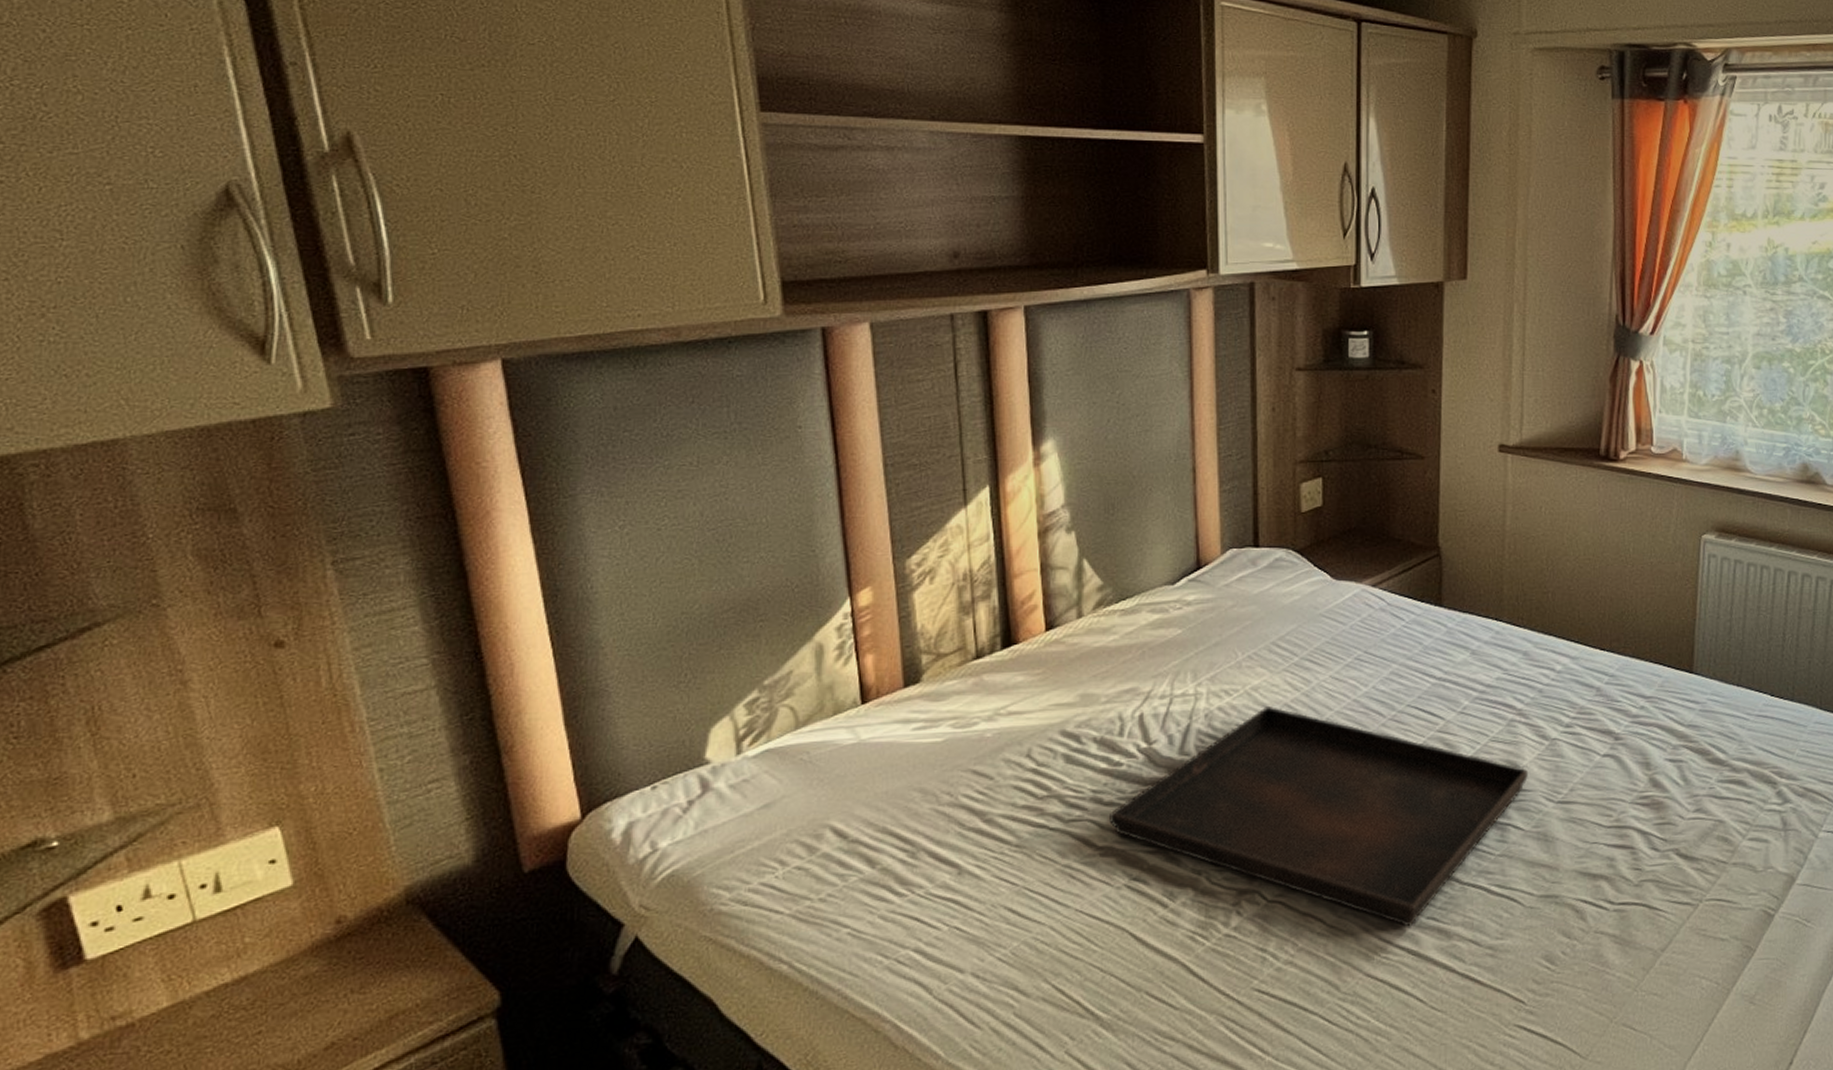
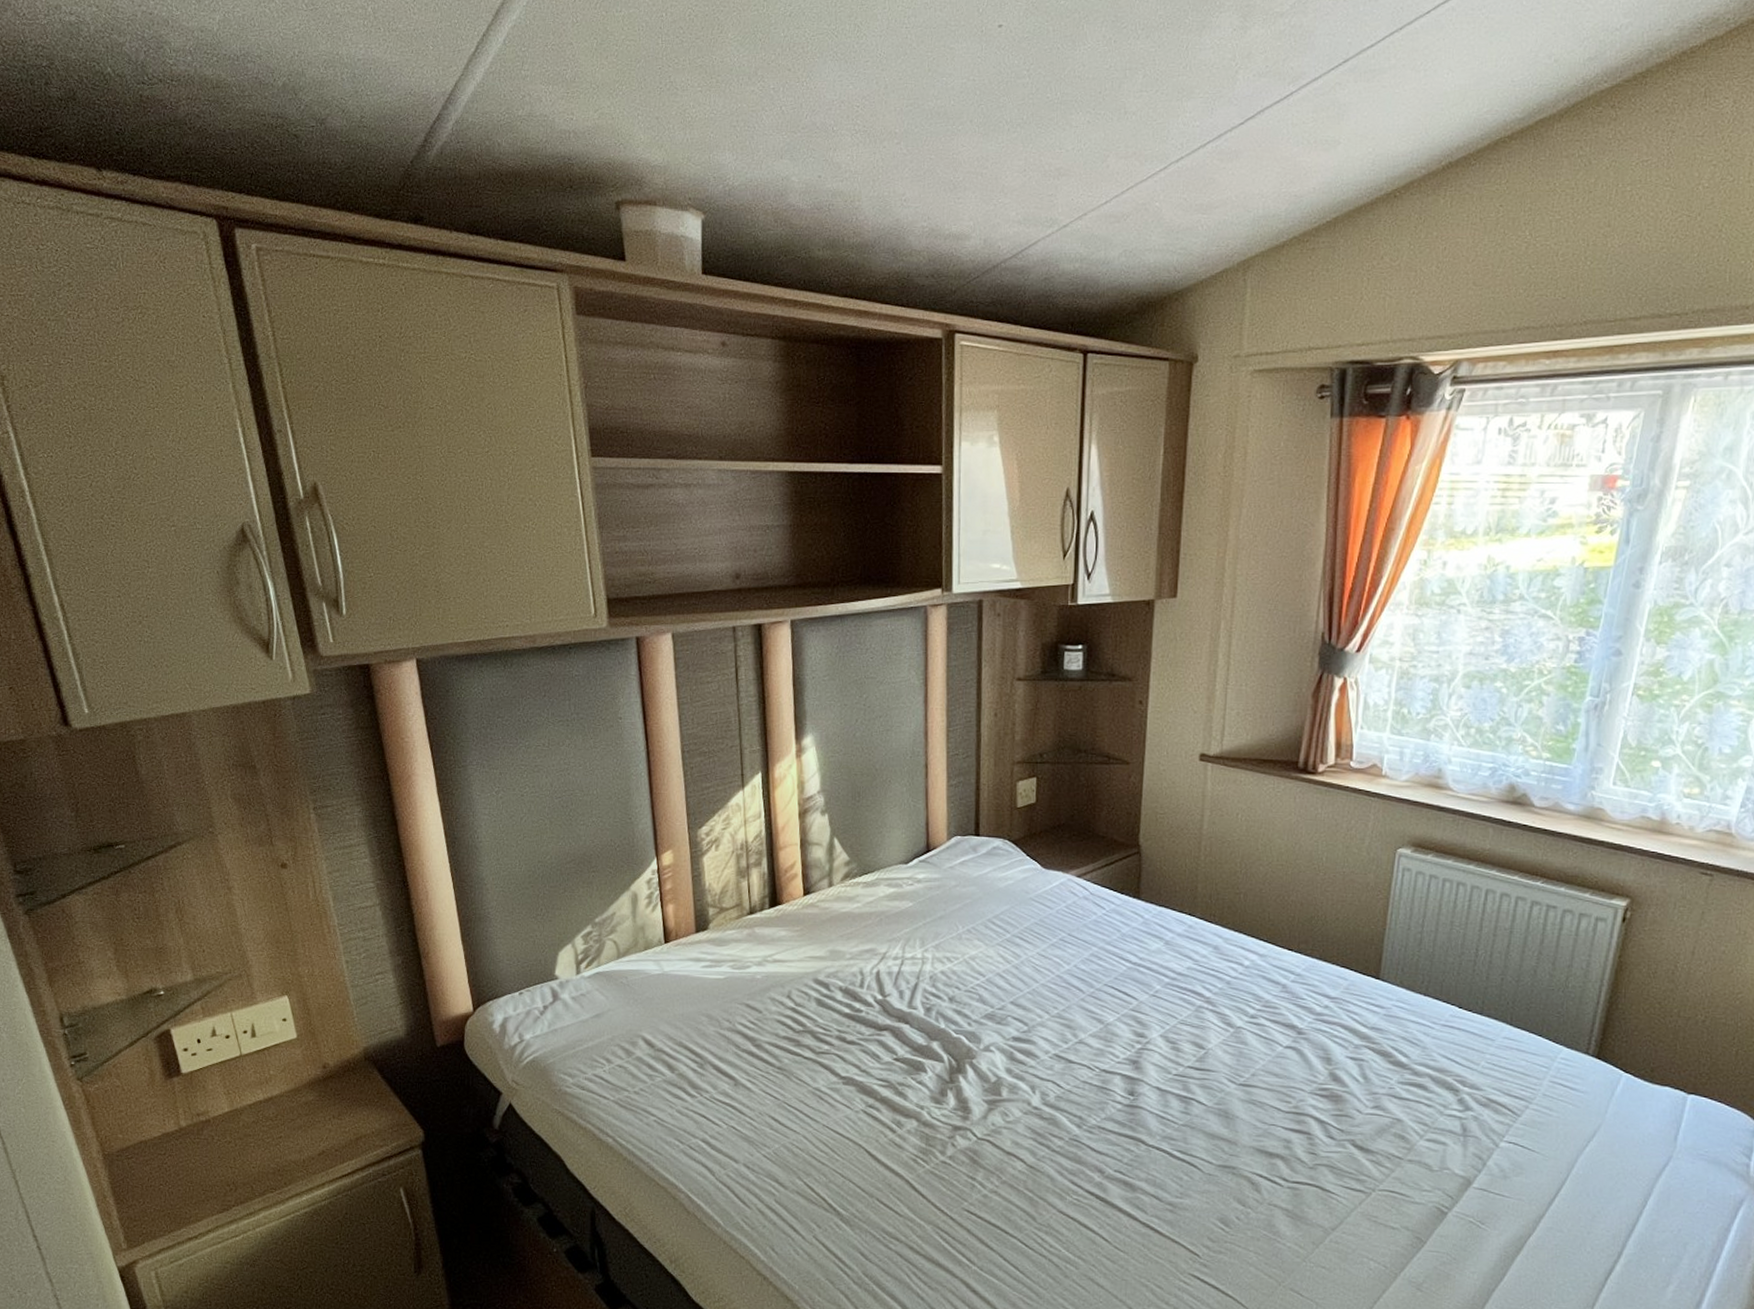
serving tray: present [1108,707,1528,927] -> none [850,974,1213,1176]

